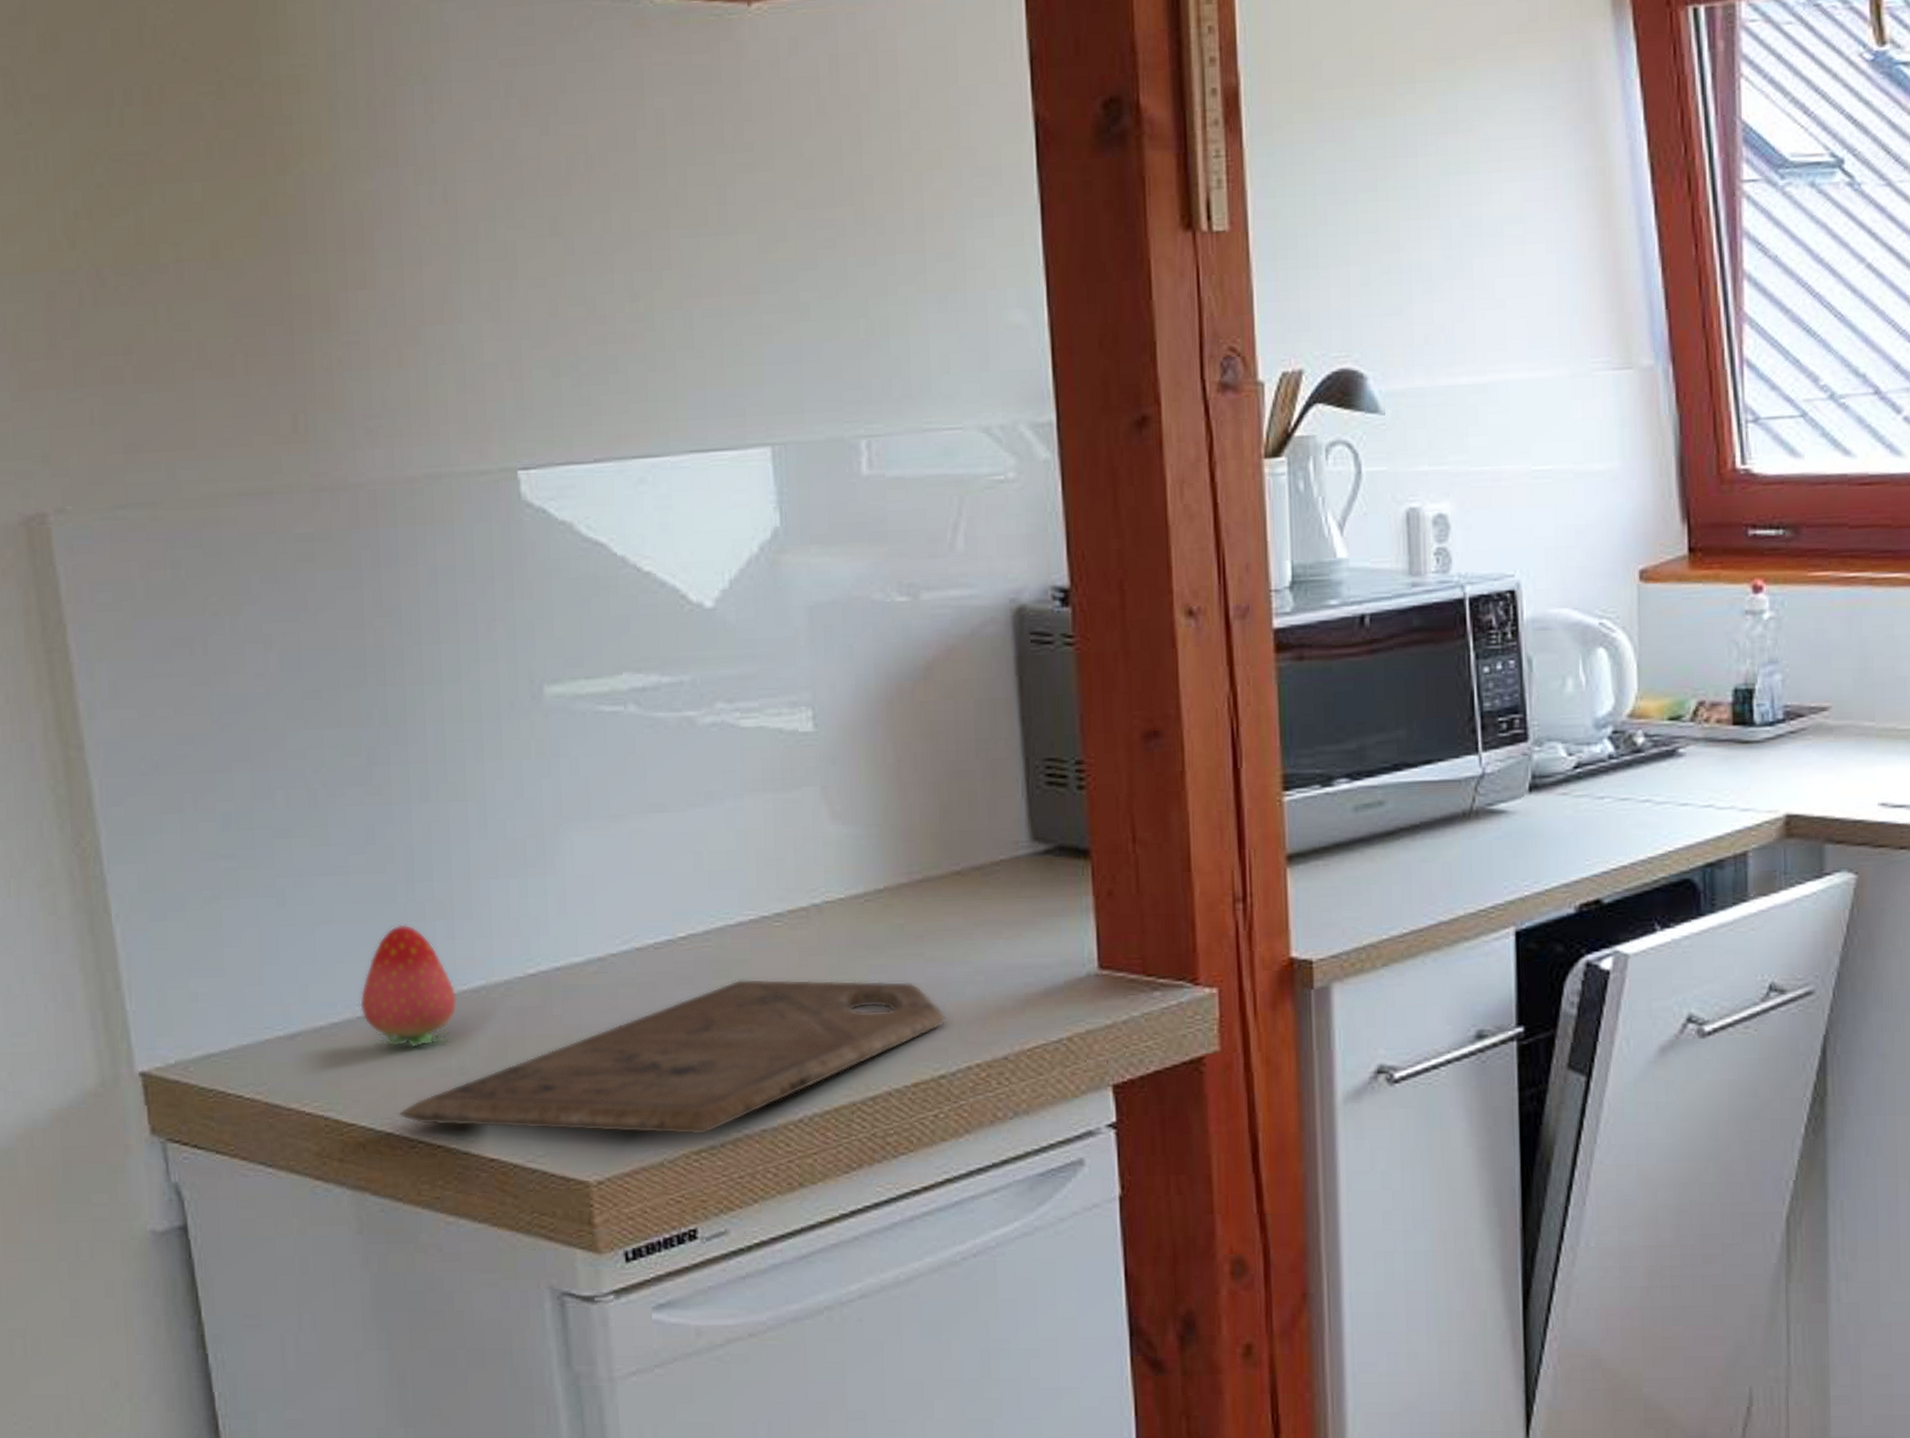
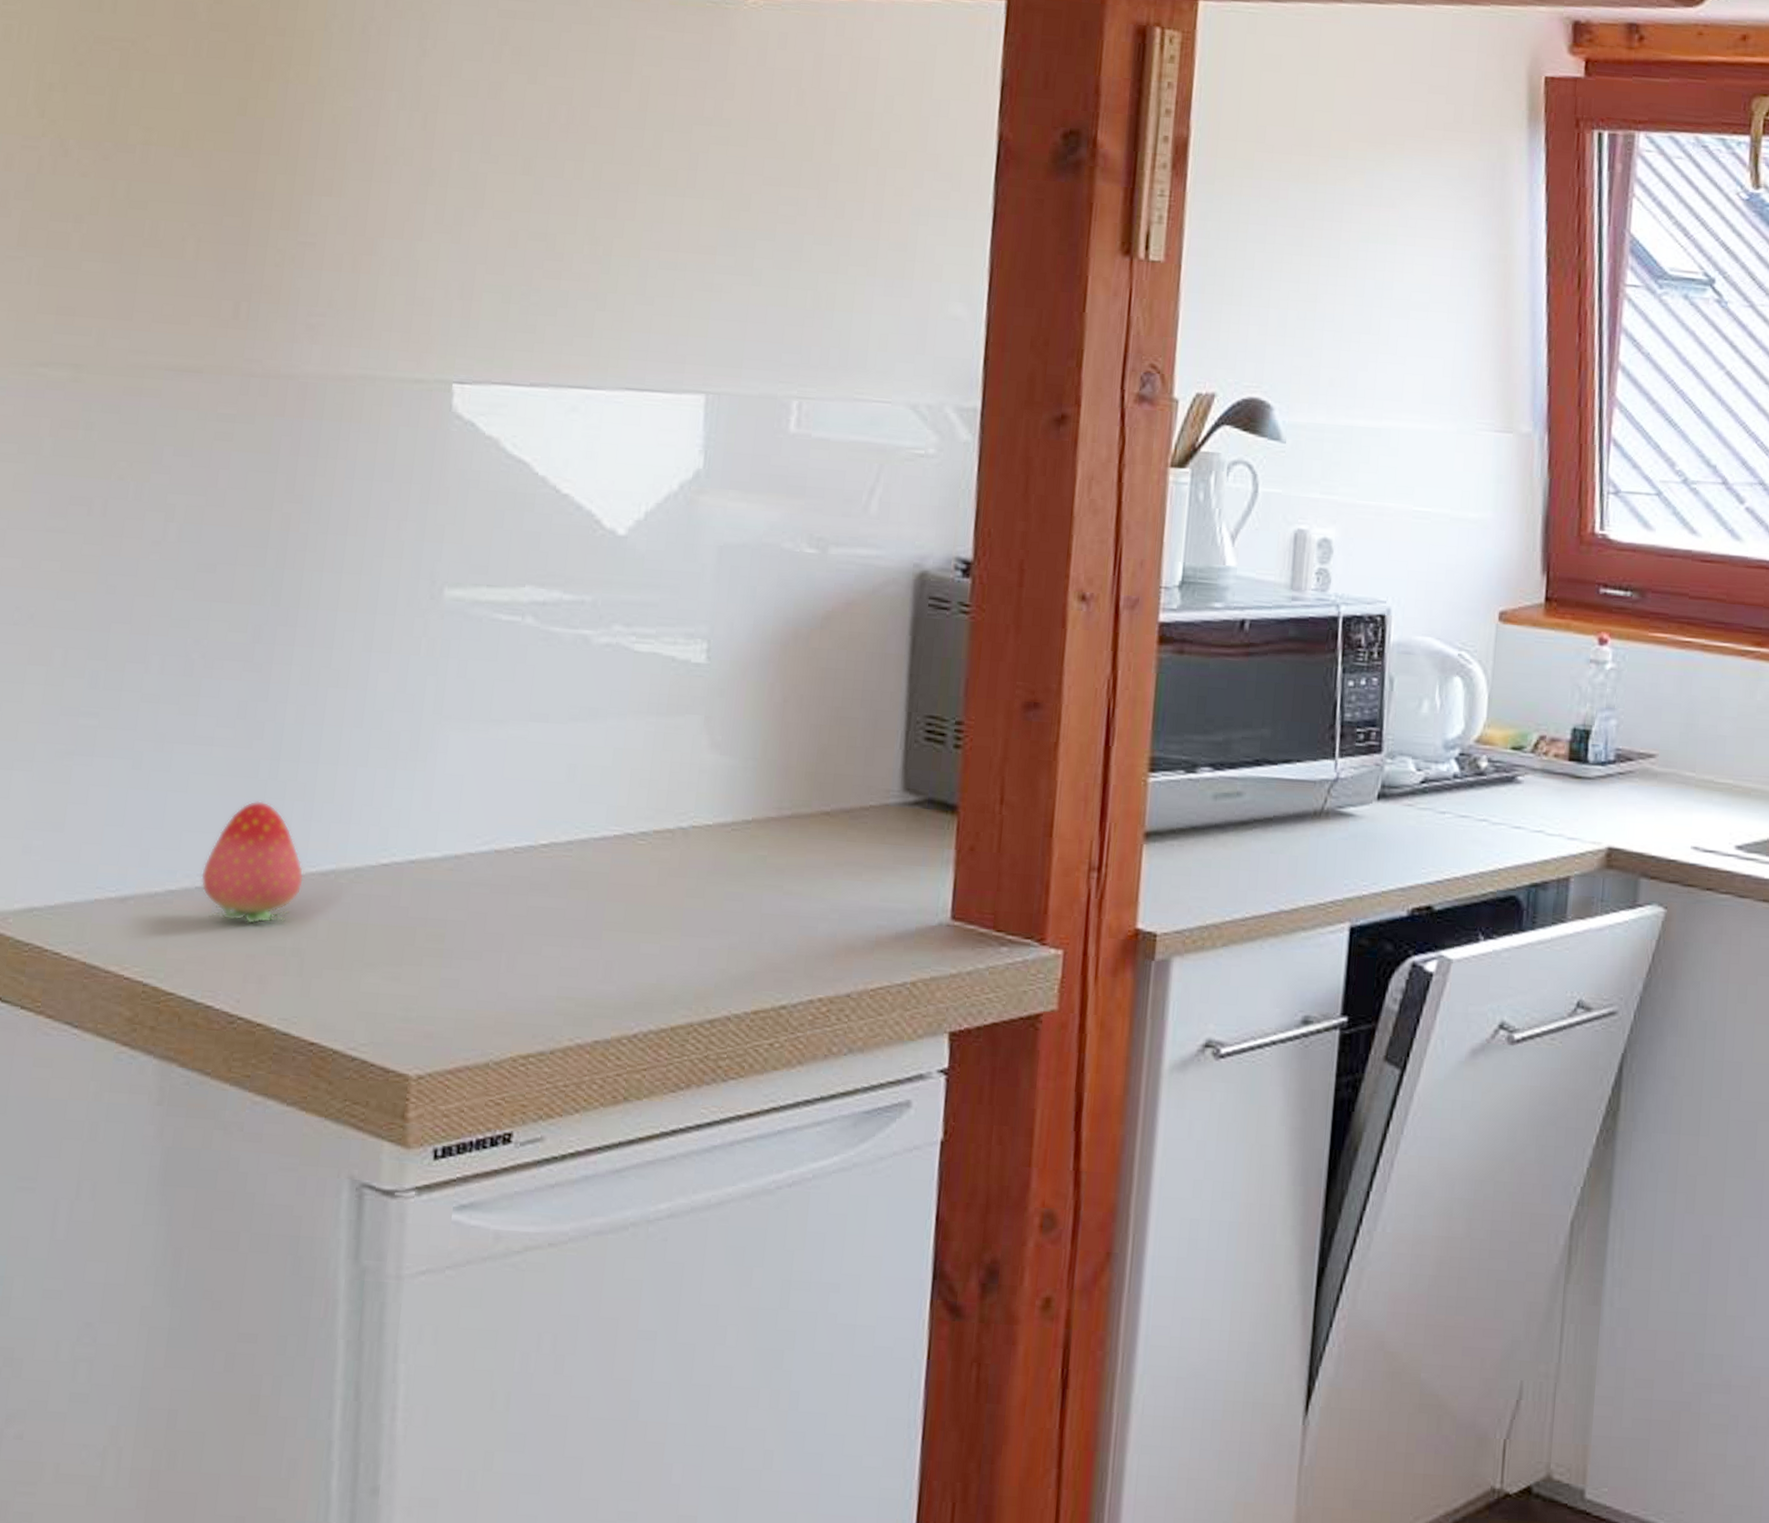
cutting board: present [397,978,947,1136] -> none [220,891,796,1041]

